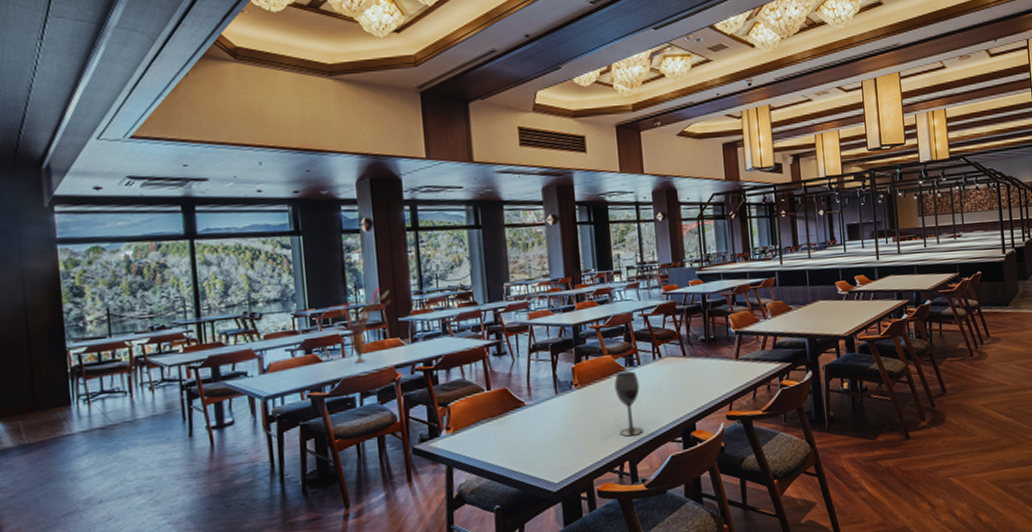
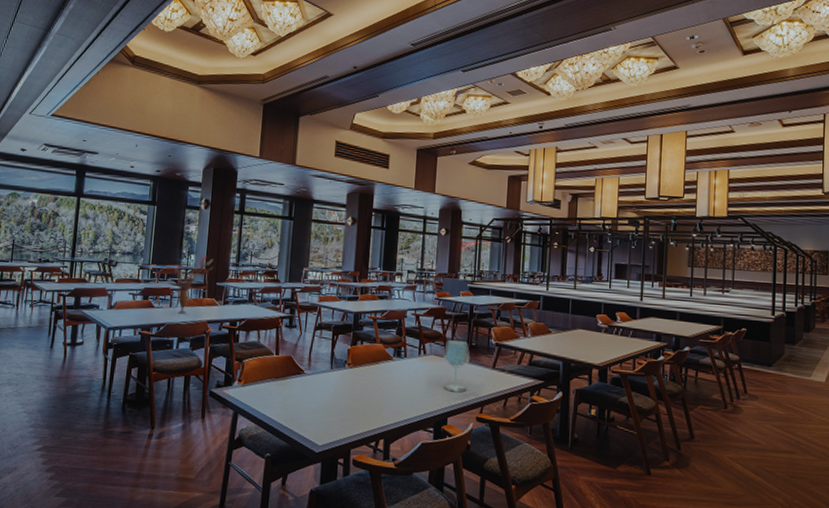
wine glass: present [614,371,643,437] -> none [380,360,403,419]
wine glass: none [680,335,711,394] -> present [442,339,471,393]

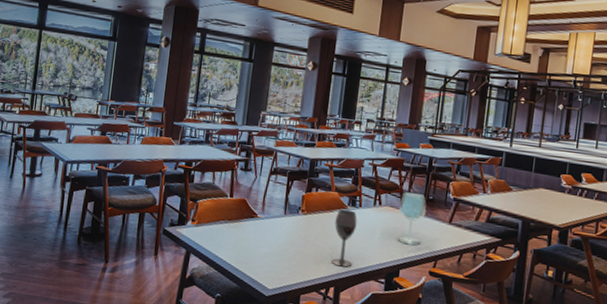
bouquet: present [174,255,214,314] -> none [132,94,172,152]
wine glass: none [380,360,403,419] -> present [331,209,358,268]

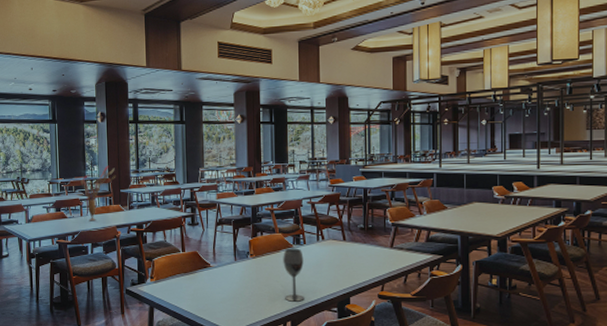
bouquet: none [132,94,172,152] -> present [80,165,116,222]
wine glass: present [398,192,427,246] -> none [340,223,368,273]

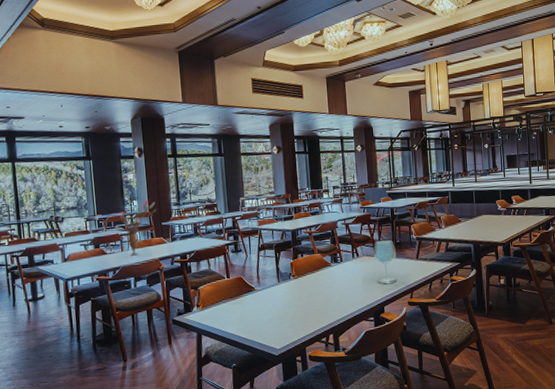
wine glass: present [283,248,304,302] -> none [322,266,344,316]
wine glass: none [340,223,368,273] -> present [373,240,397,285]

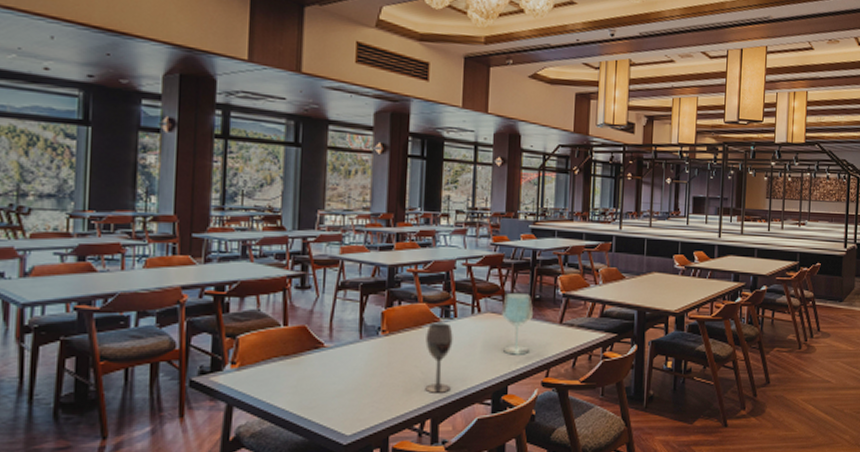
bouquet: present [119,199,157,256] -> none [125,196,187,279]
wine glass: none [322,266,344,316] -> present [425,322,453,393]

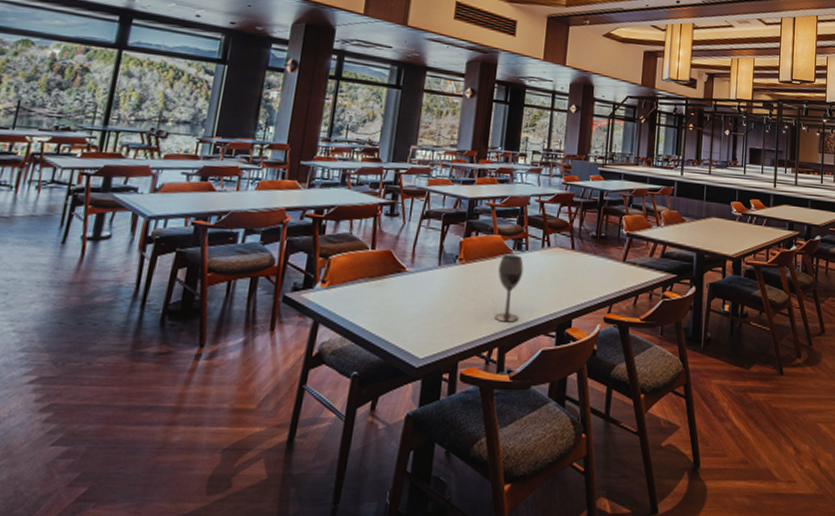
wine glass: present [501,292,534,355] -> none [568,229,599,290]

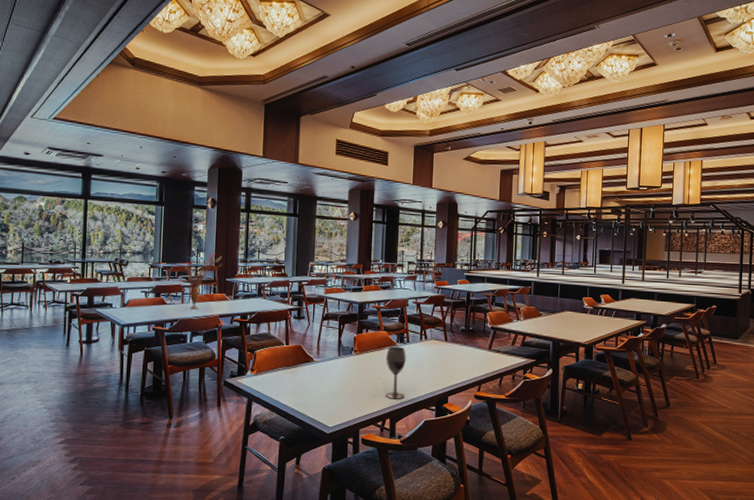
bouquet: none [245,128,299,199] -> present [184,253,223,309]

